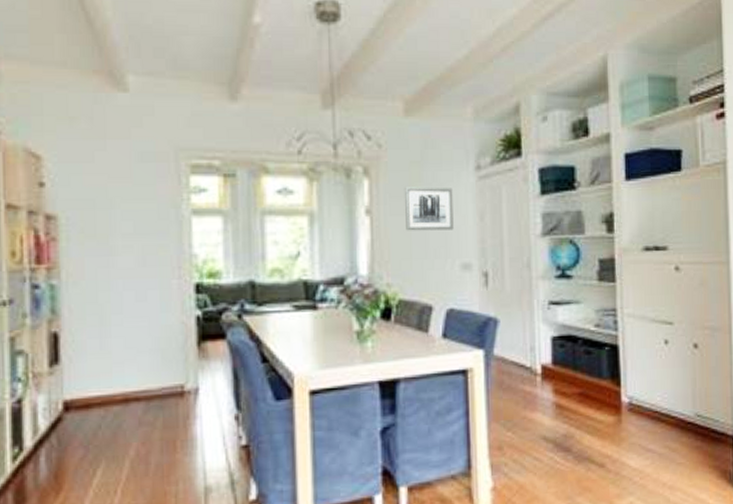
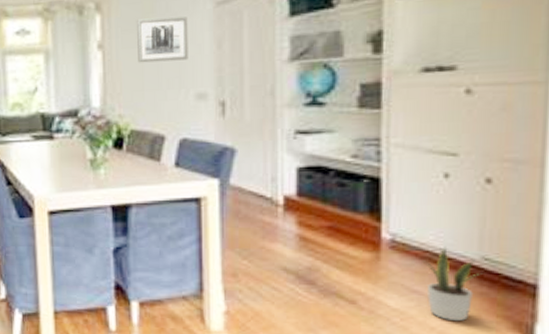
potted plant: none [653,407,697,476] -> present [422,247,482,322]

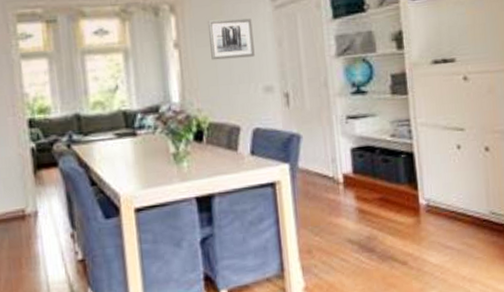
potted plant: present [422,247,482,322] -> none [450,206,492,269]

